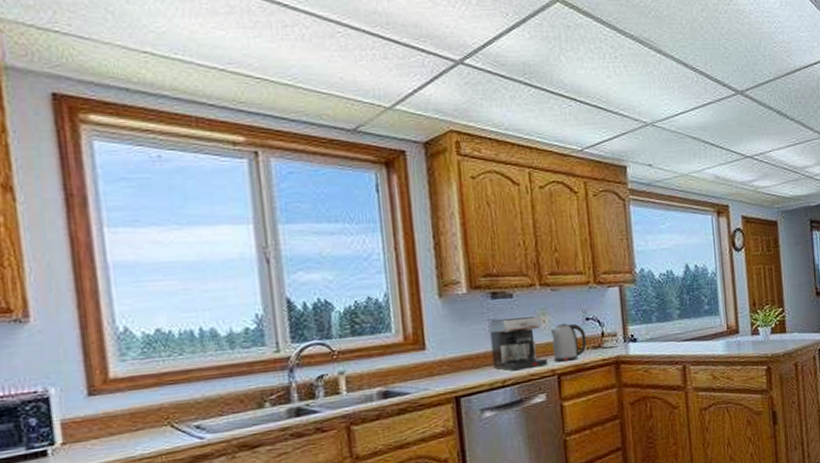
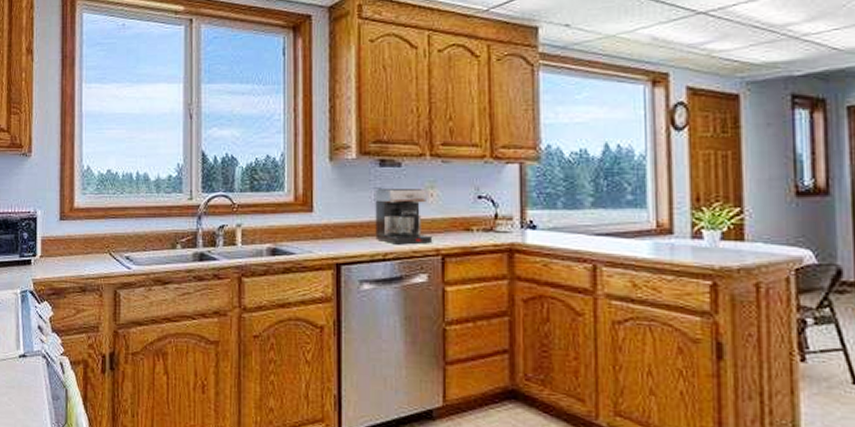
kettle: present [551,323,586,362] -> none [439,199,476,242]

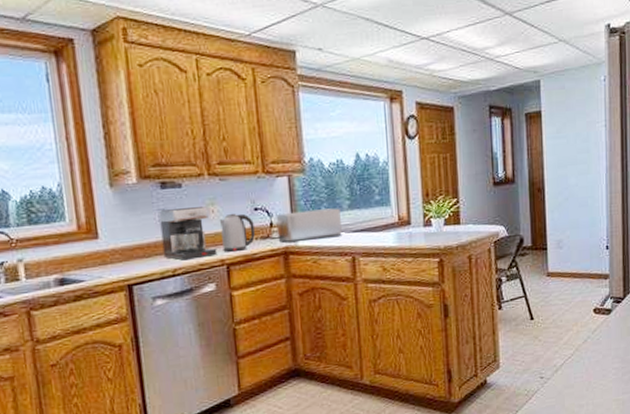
kettle: none [439,199,476,242] -> present [220,213,255,252]
toaster: none [502,204,581,240] -> present [276,208,342,243]

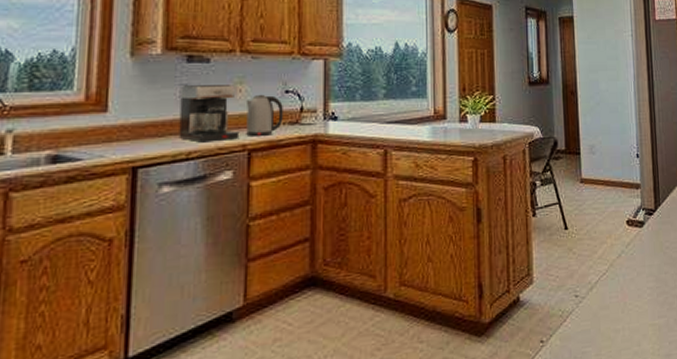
toaster: present [276,208,342,243] -> none [307,96,375,131]

